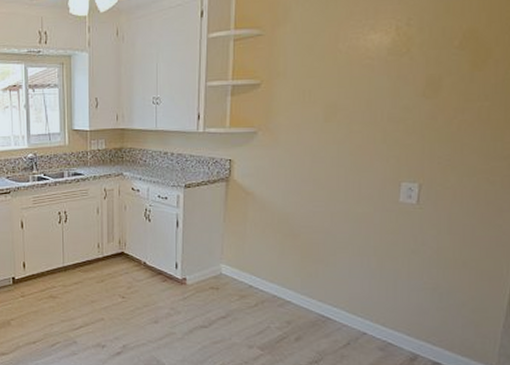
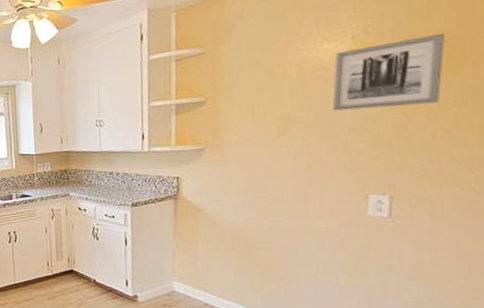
wall art: none [374,30,475,100] -> present [332,32,446,111]

